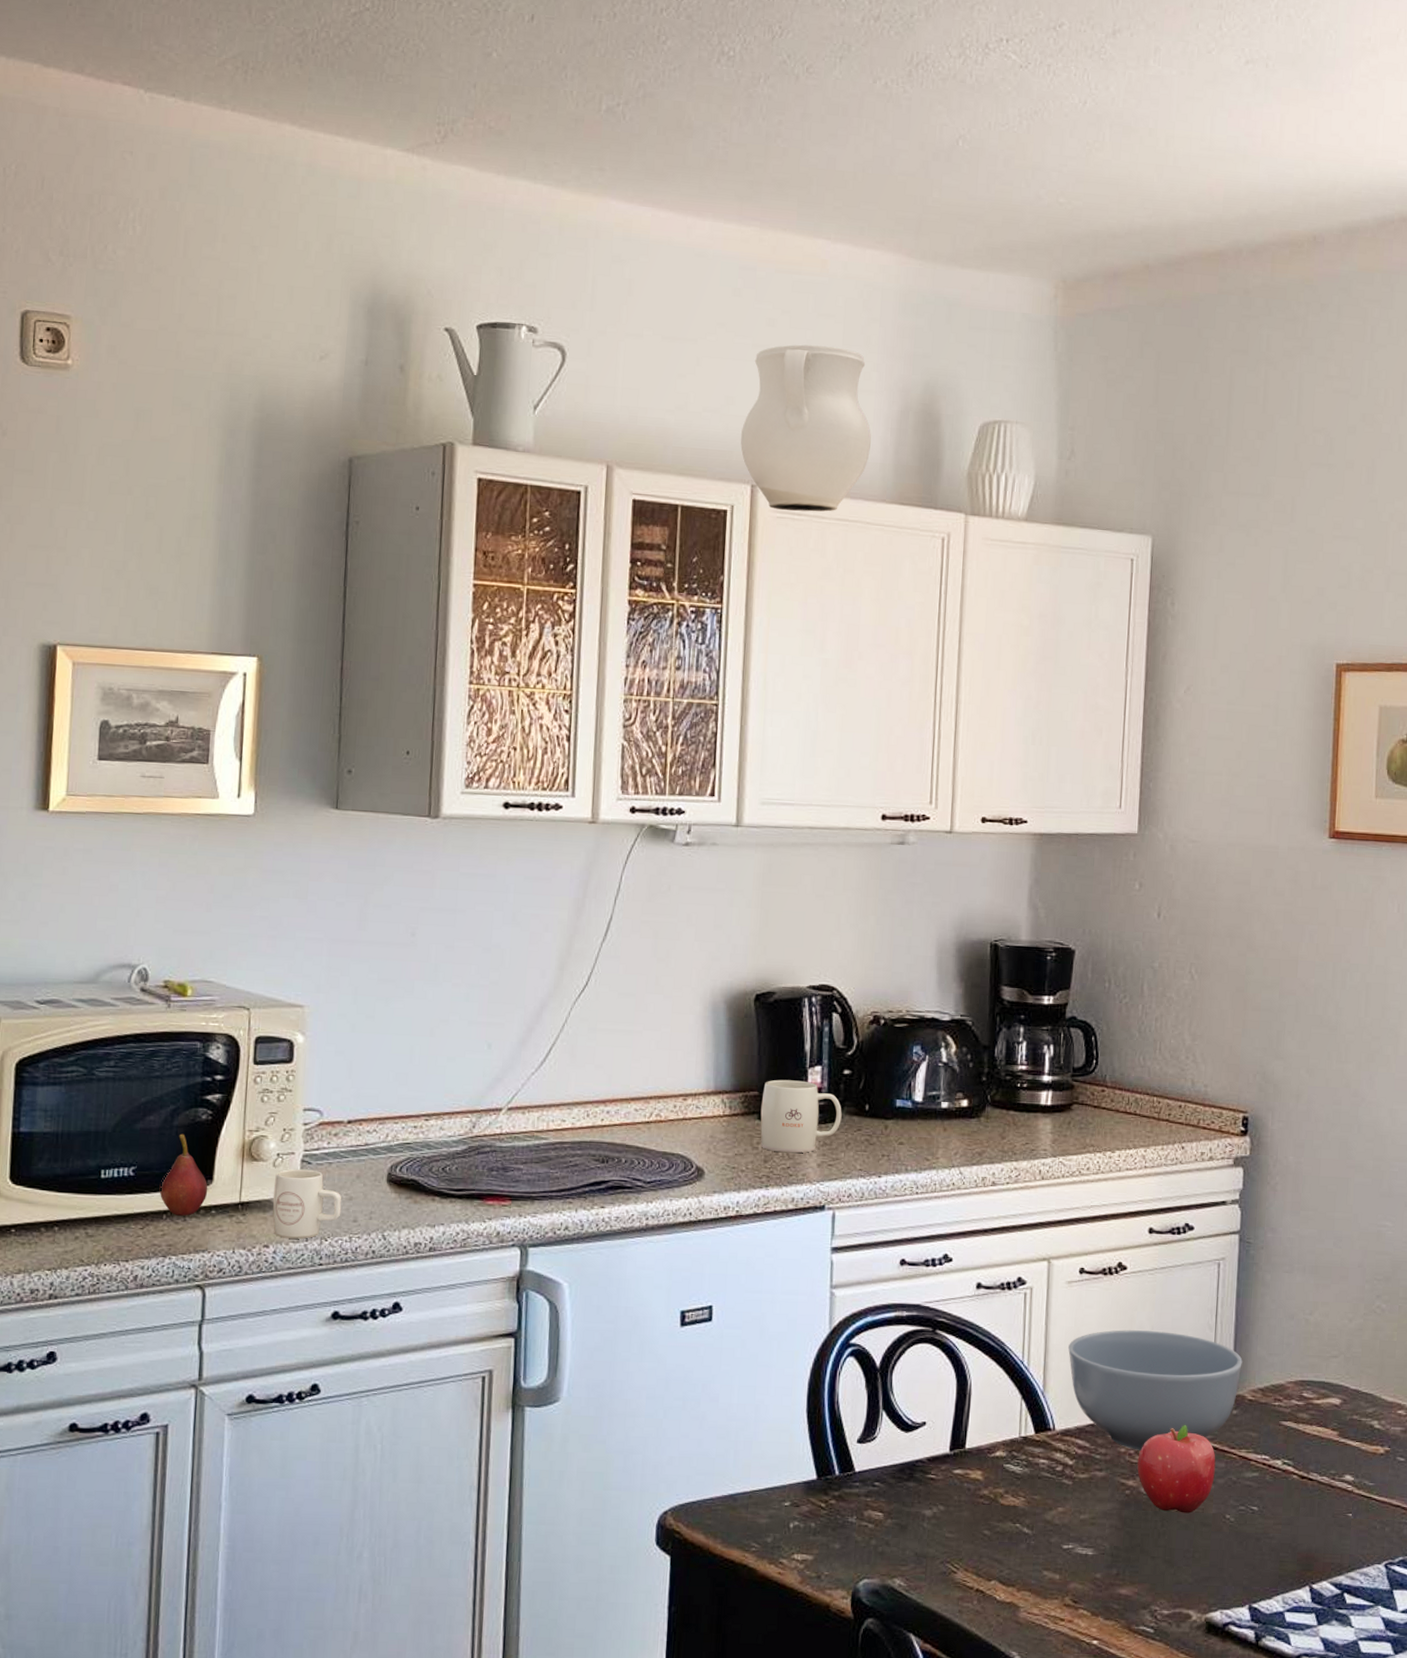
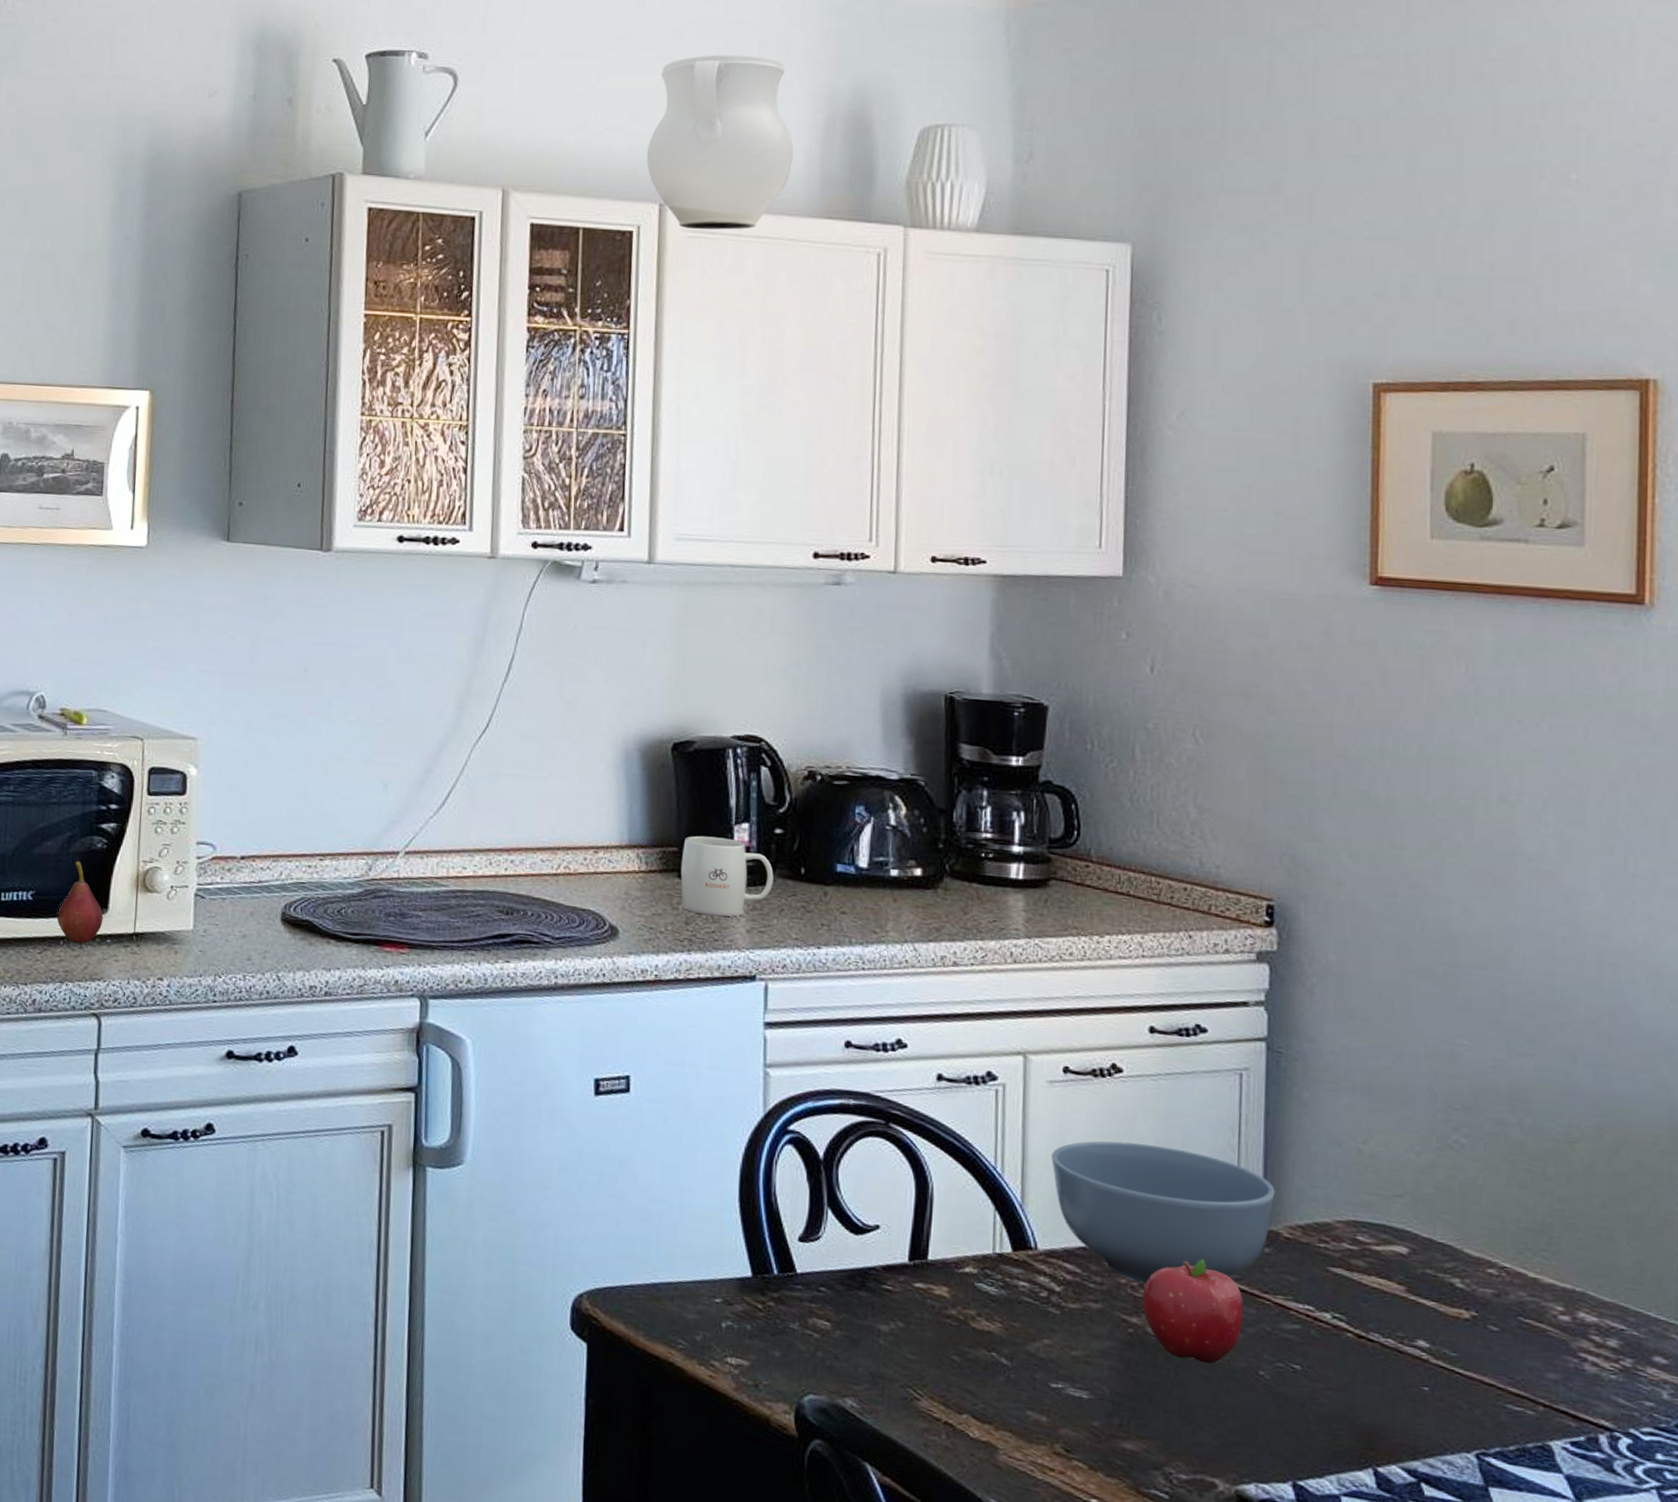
mug: present [272,1169,342,1239] -> none [166,902,236,975]

